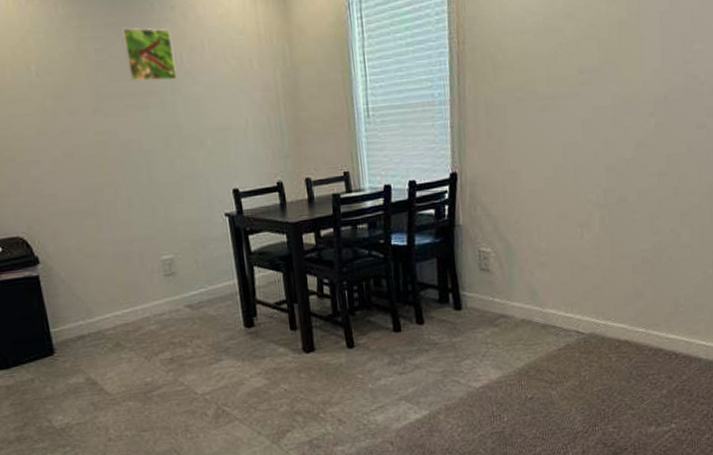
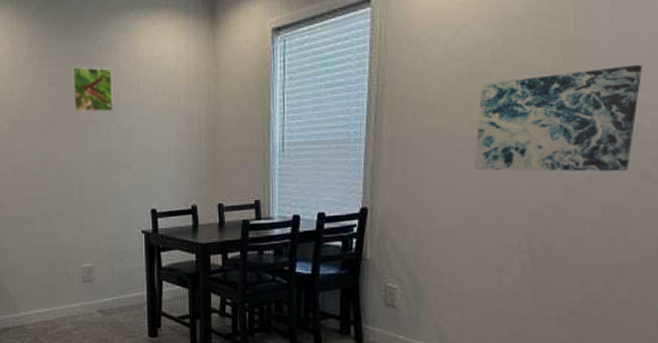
wall art: none [554,16,696,128] -> present [474,64,643,172]

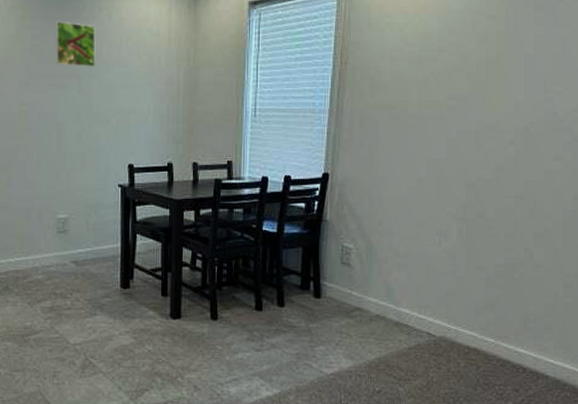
wall art: present [474,64,643,172] -> none [421,62,558,153]

